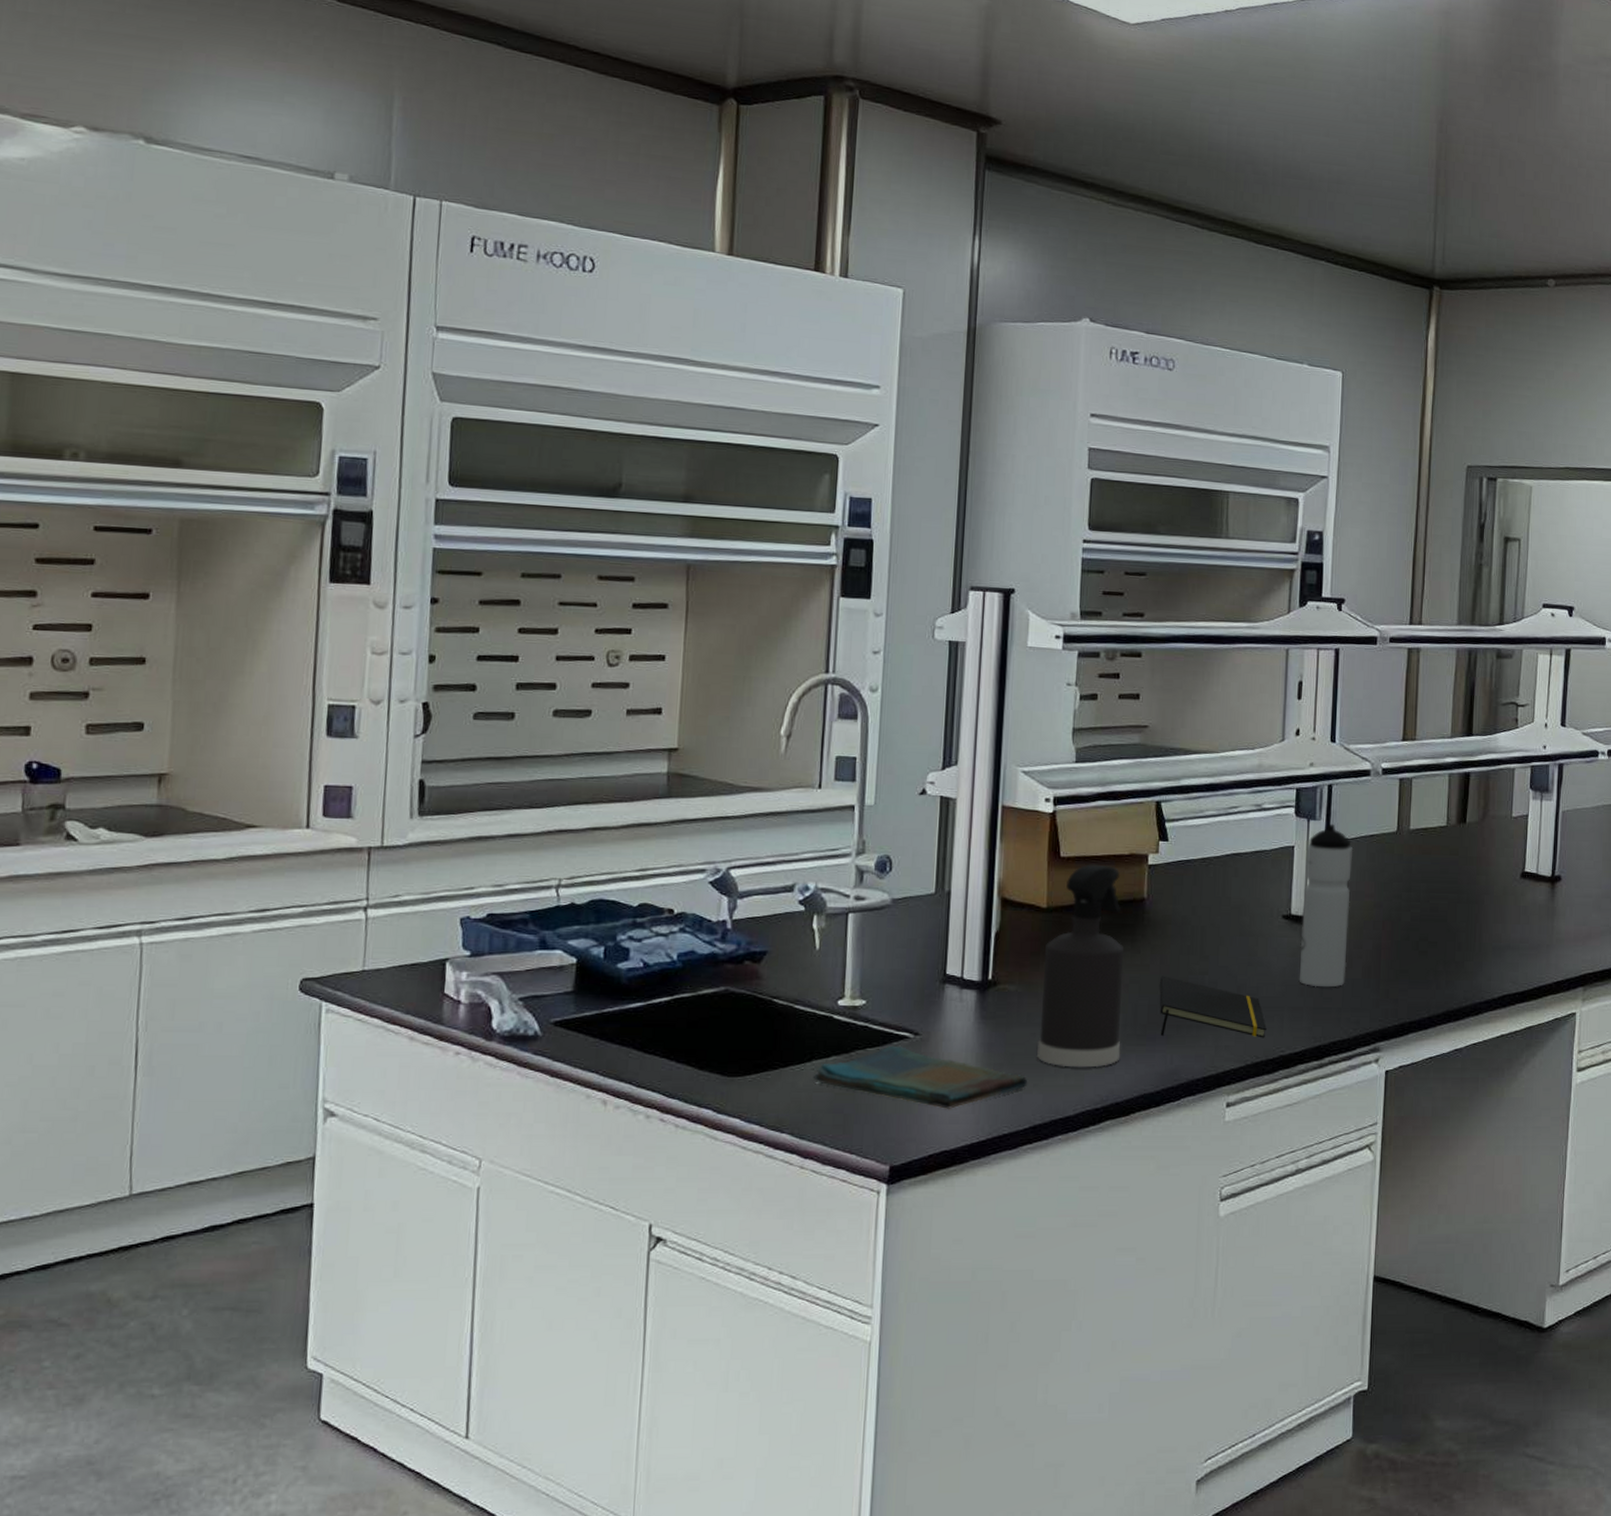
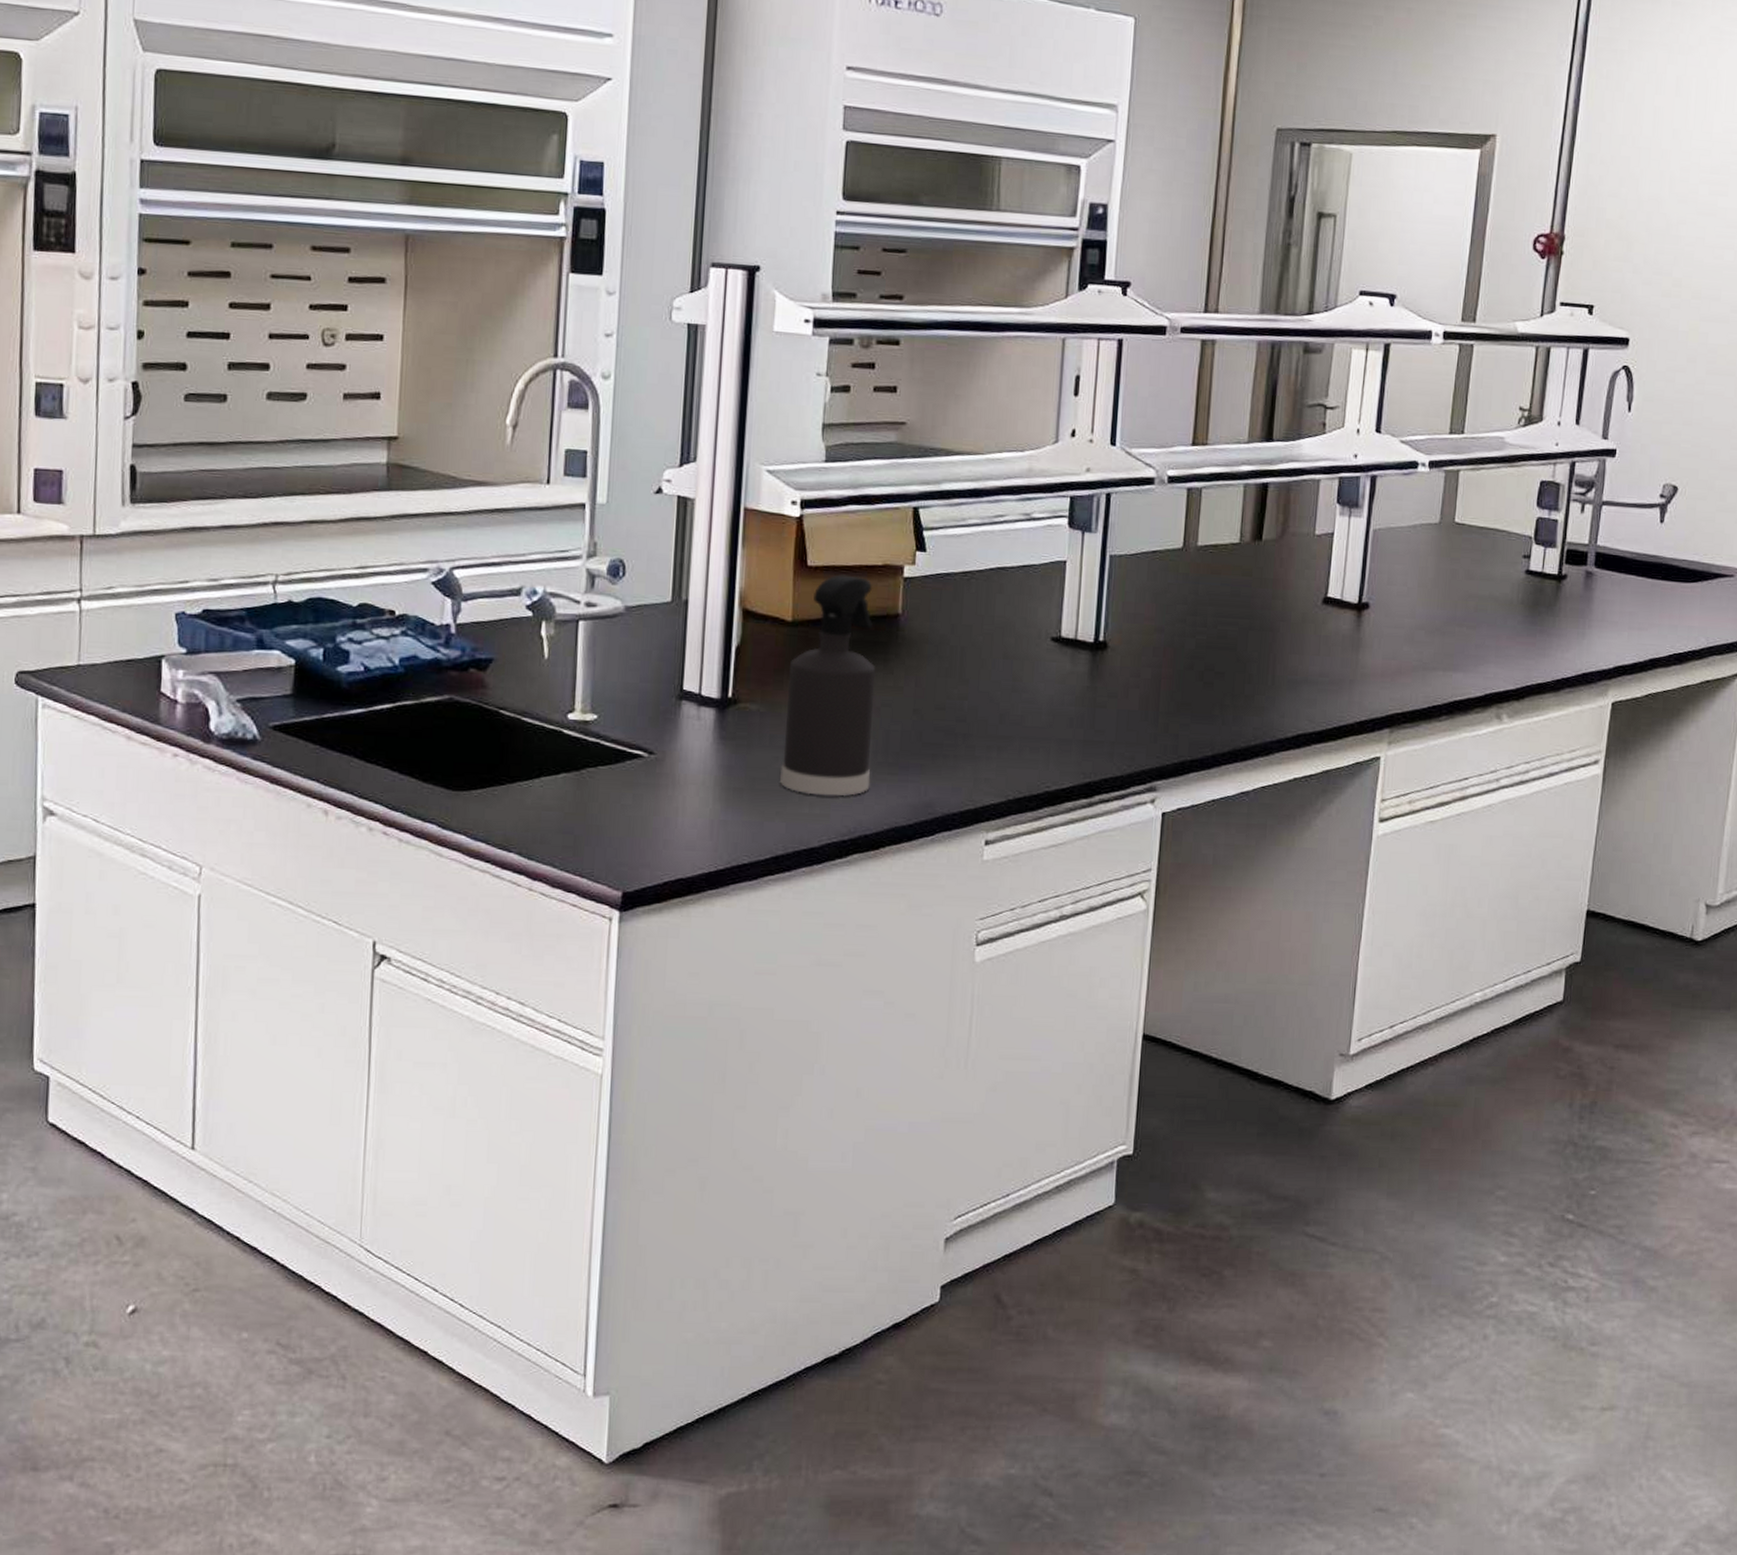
dish towel: present [812,1046,1027,1110] -> none [541,765,769,836]
notepad: present [1159,976,1267,1038] -> none [913,699,1031,772]
water bottle: present [1299,823,1354,988] -> none [1068,537,1133,719]

